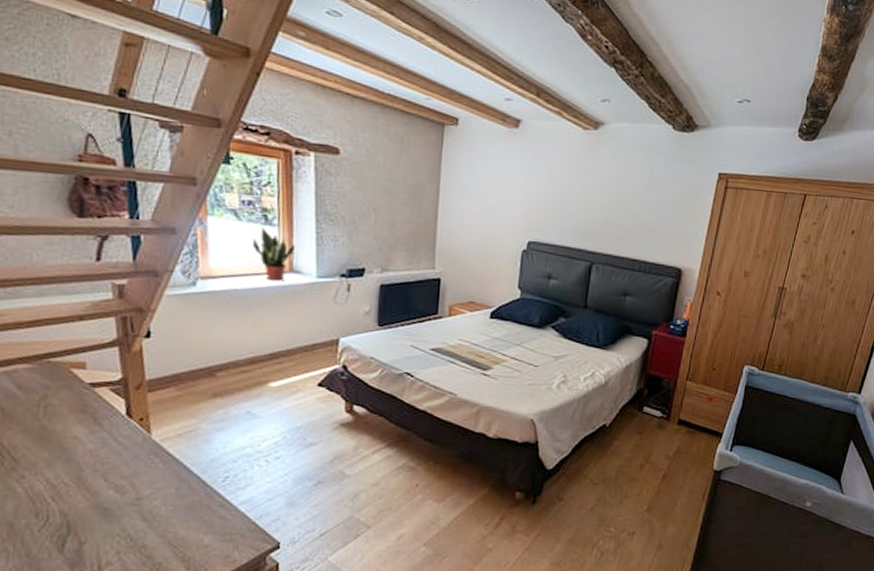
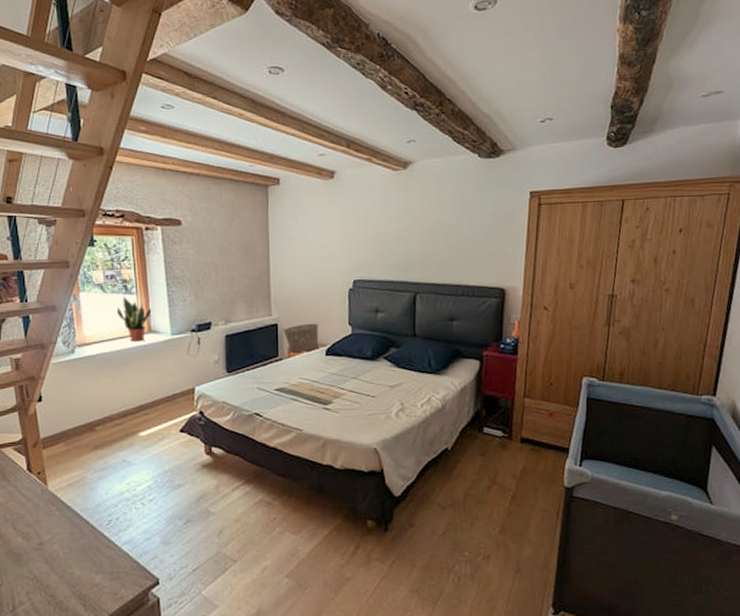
basket: none [446,282,485,313] -> present [283,323,319,353]

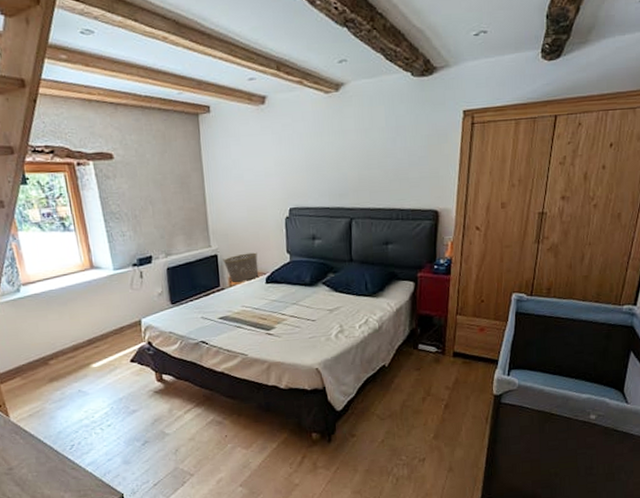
potted plant: present [117,296,152,342] -> none [57,233,92,279]

